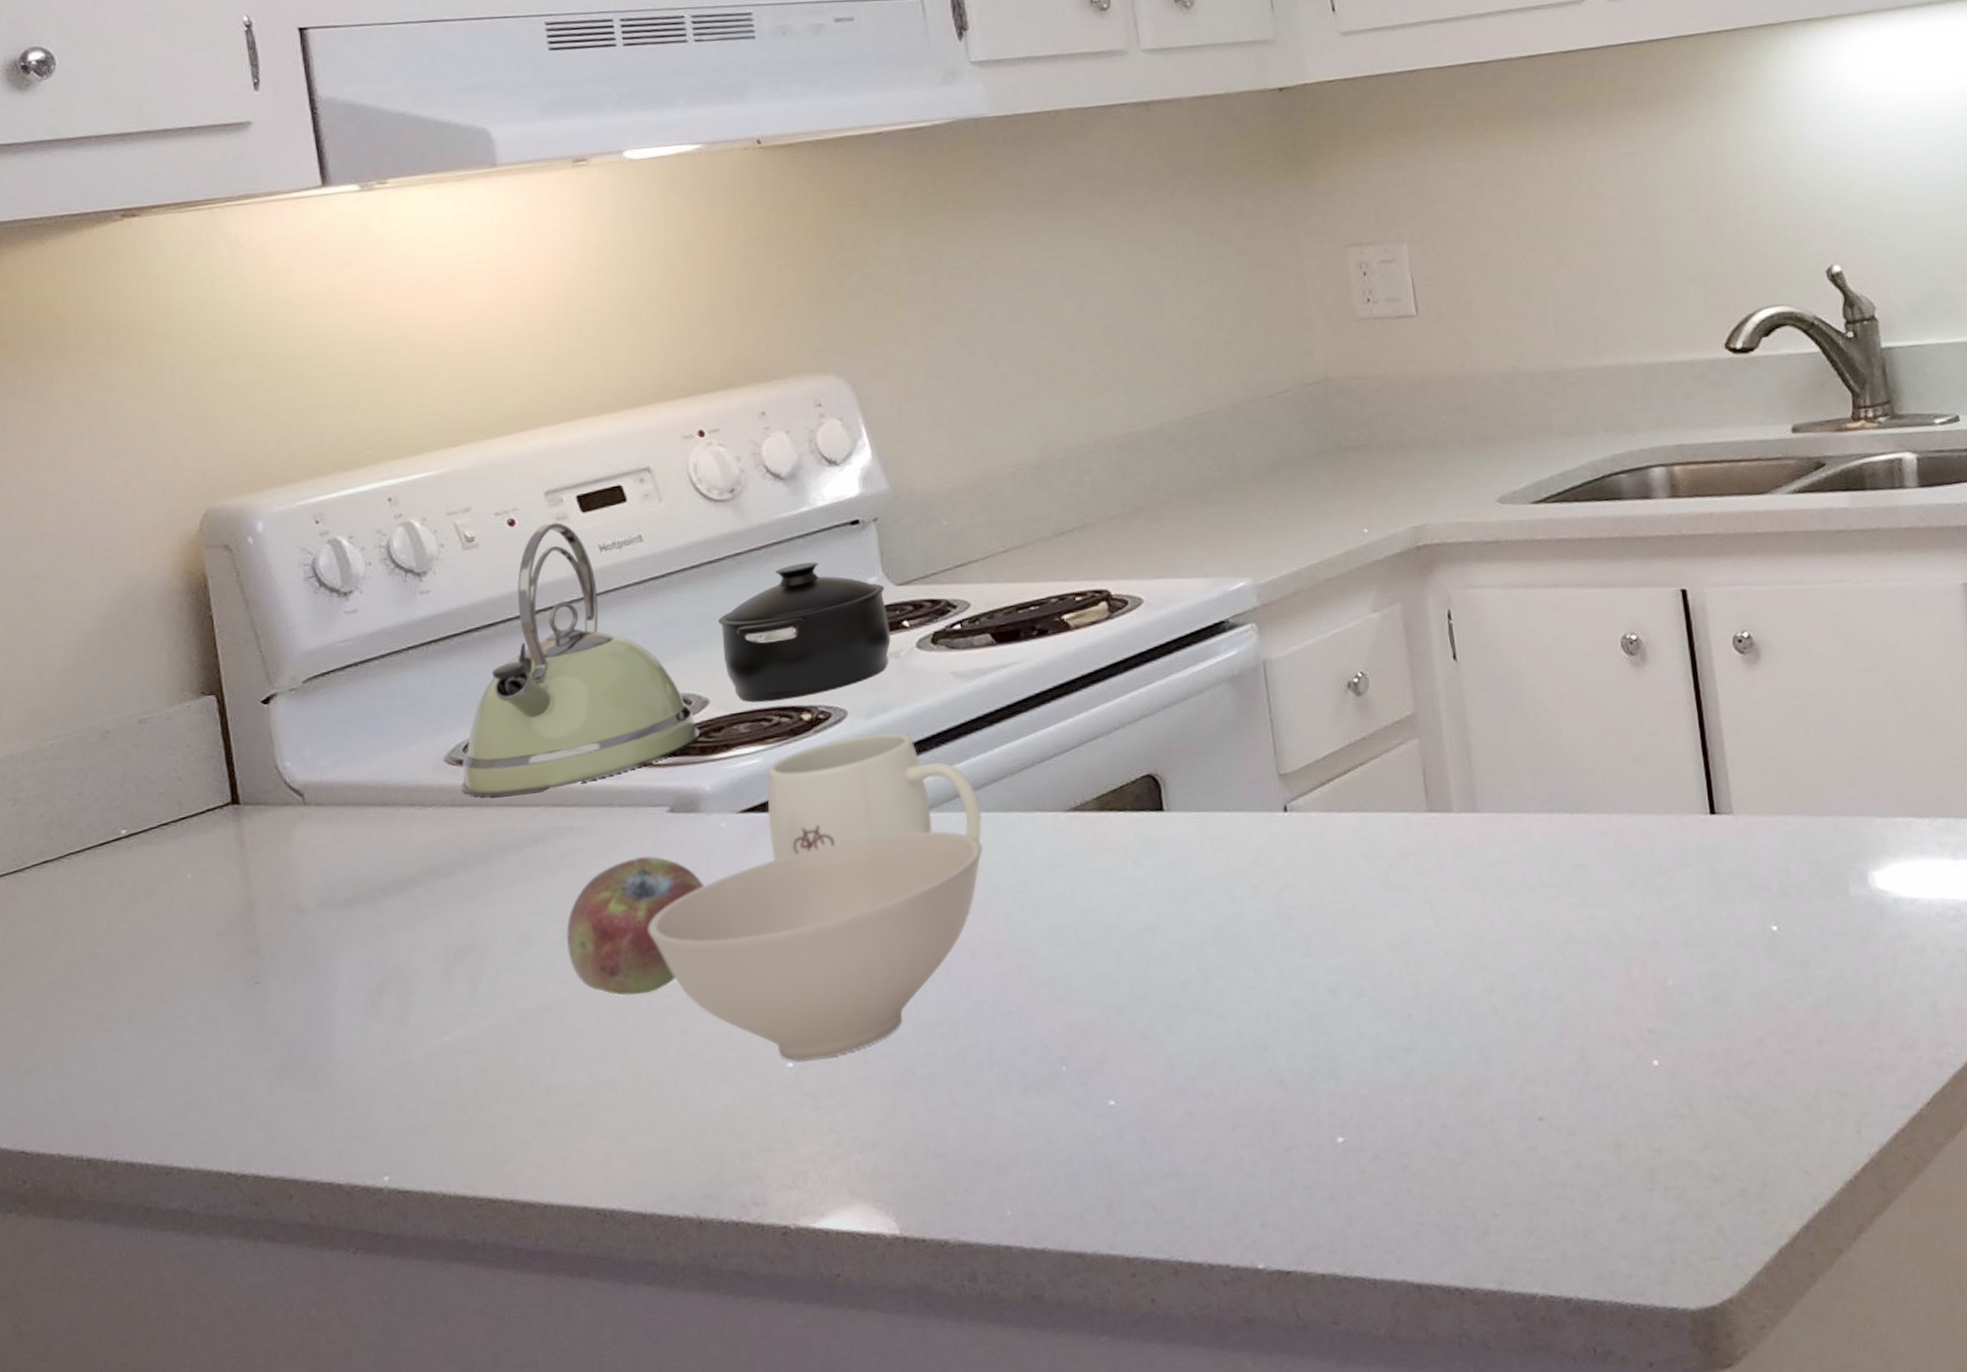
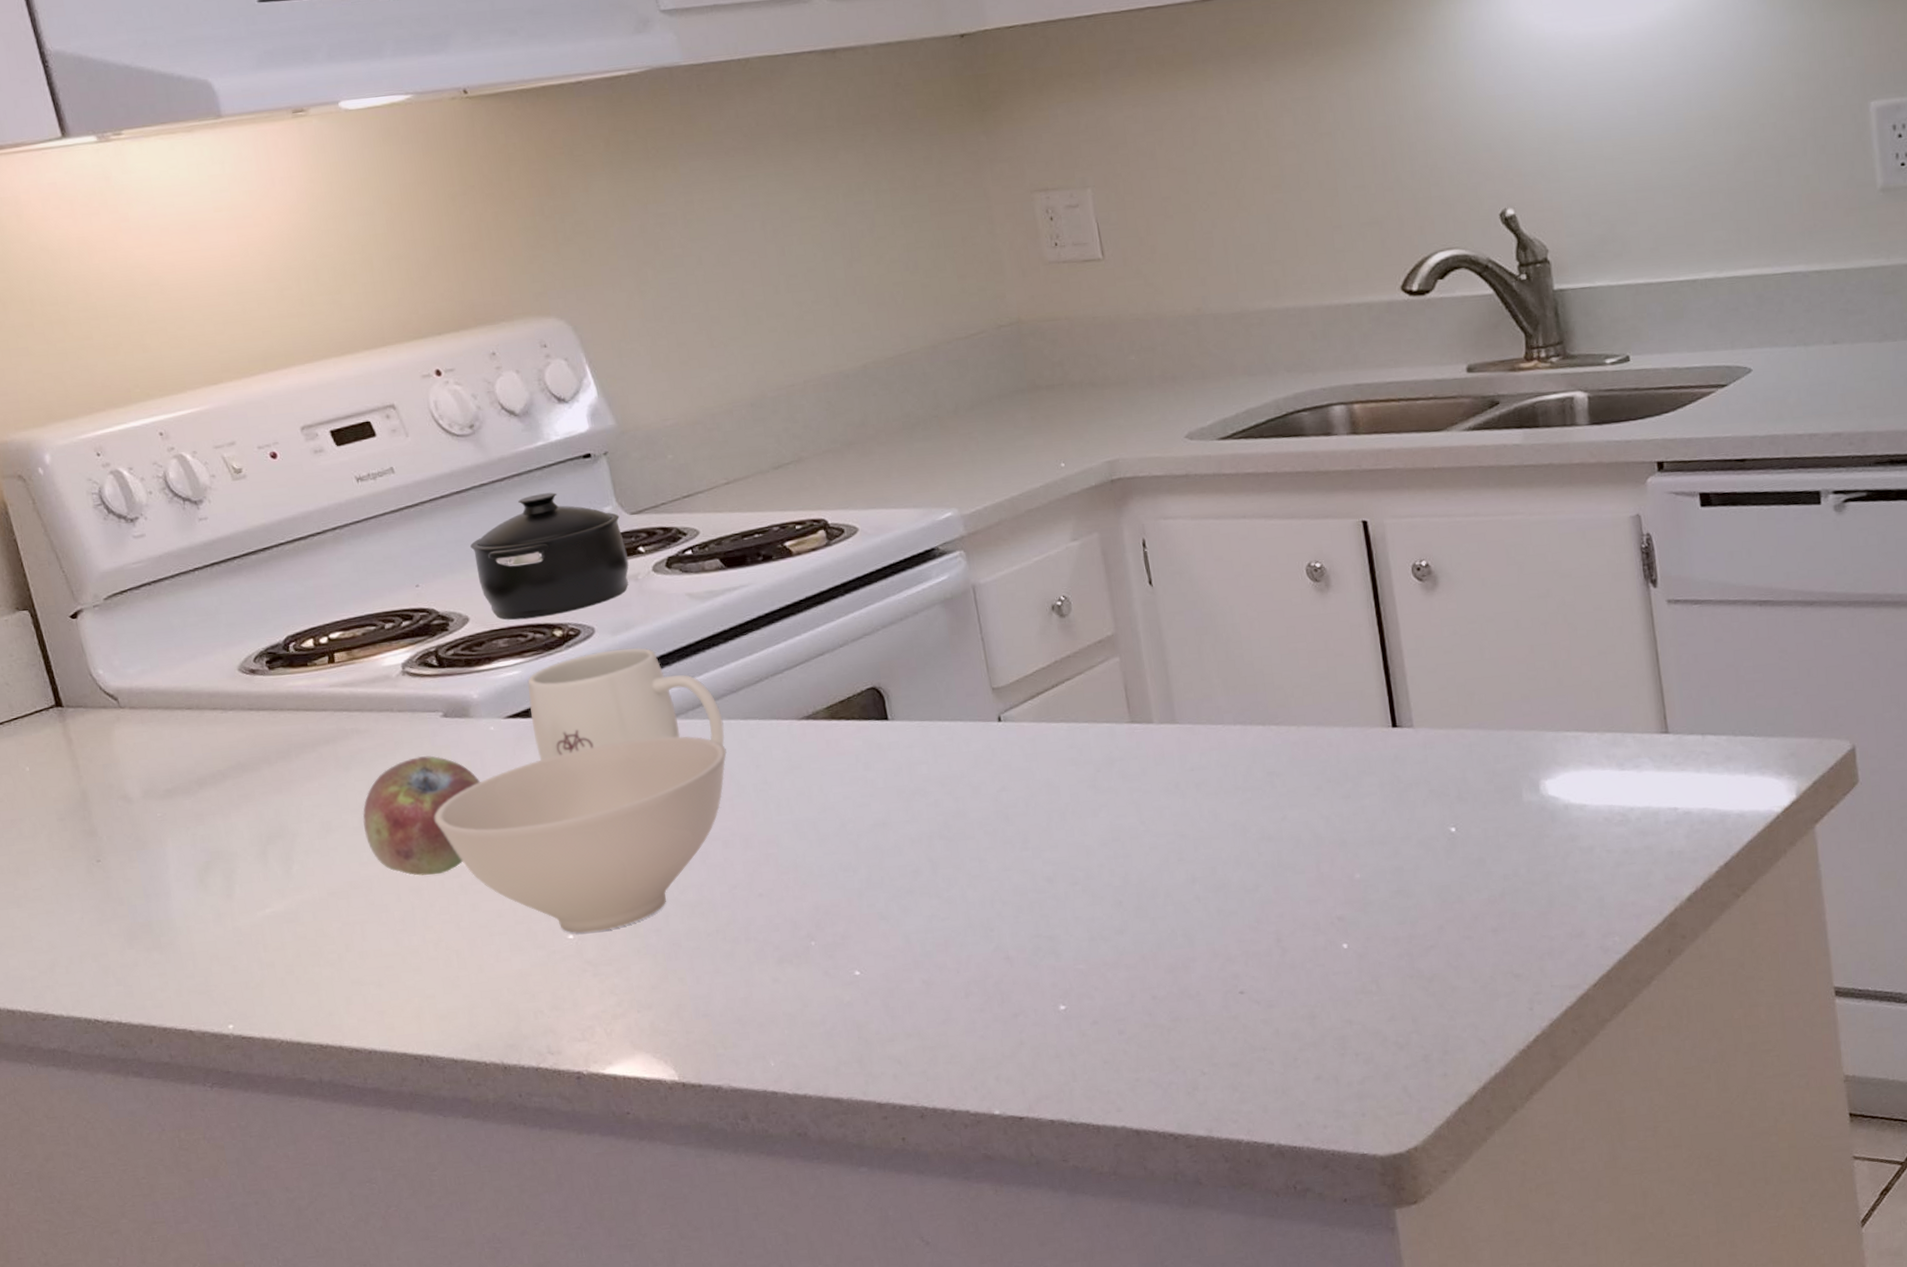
kettle: present [461,522,701,797] -> none [254,455,465,702]

